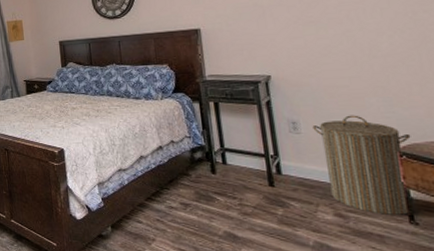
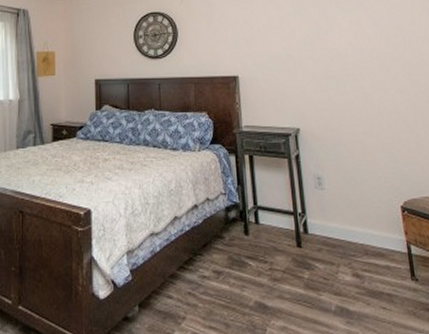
laundry hamper: present [312,115,411,215] -> none [334,170,412,272]

